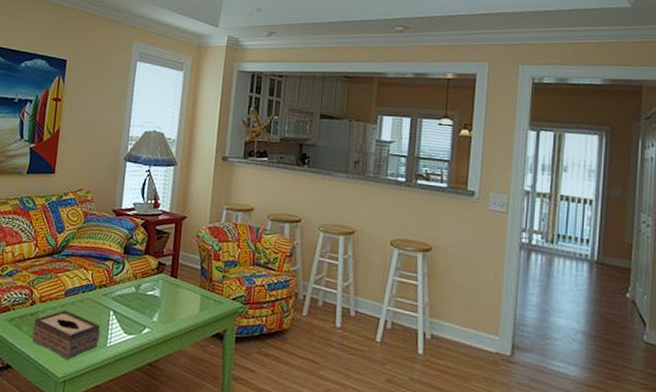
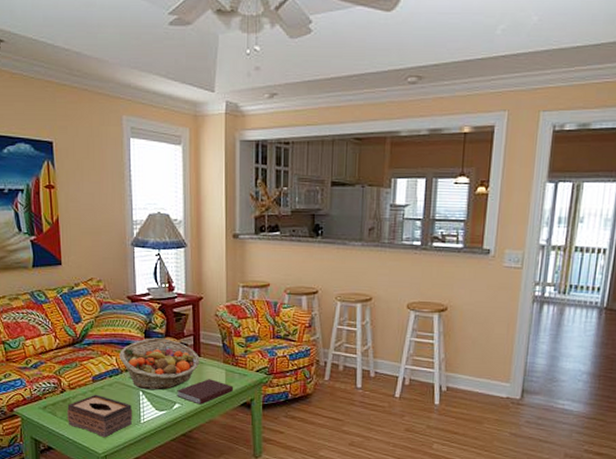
fruit basket: none [95,254,176,312] -> present [119,338,200,391]
notebook: none [148,303,208,332] -> present [177,379,234,405]

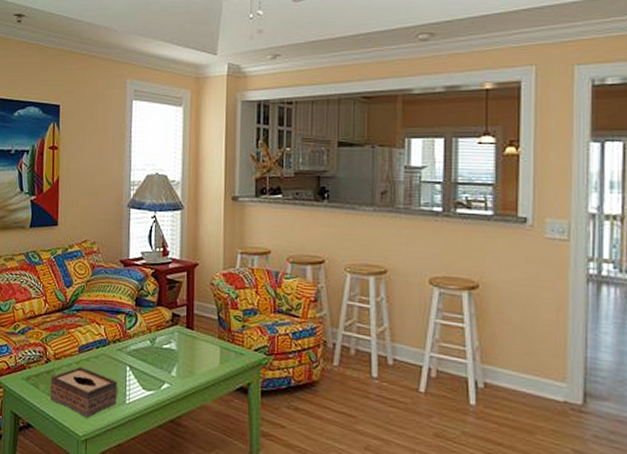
fruit basket: present [119,338,200,391] -> none [108,306,193,367]
notebook: present [177,379,234,405] -> none [166,356,229,386]

